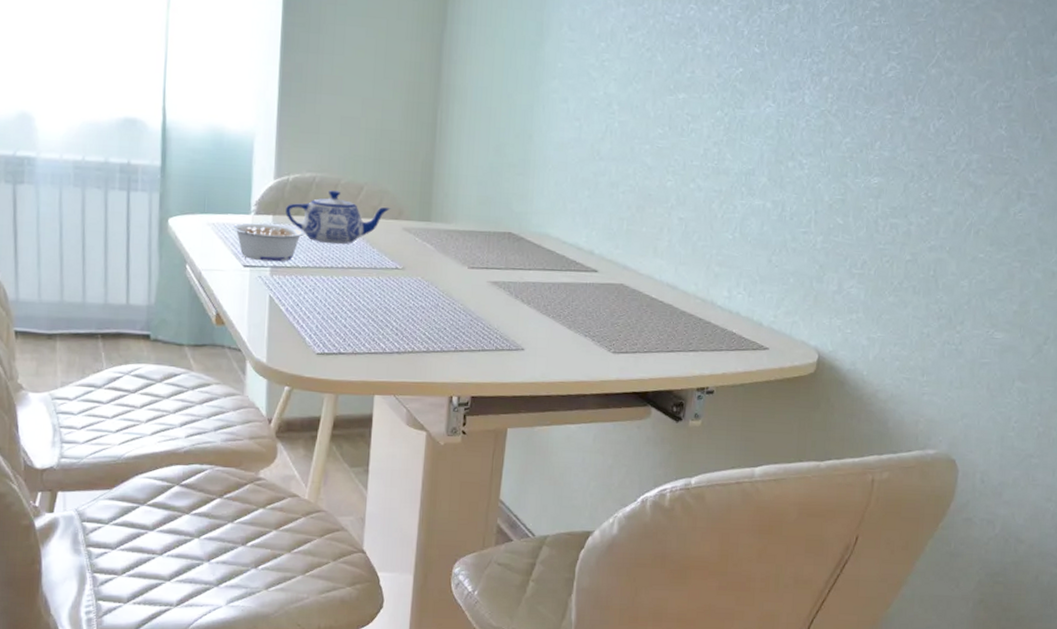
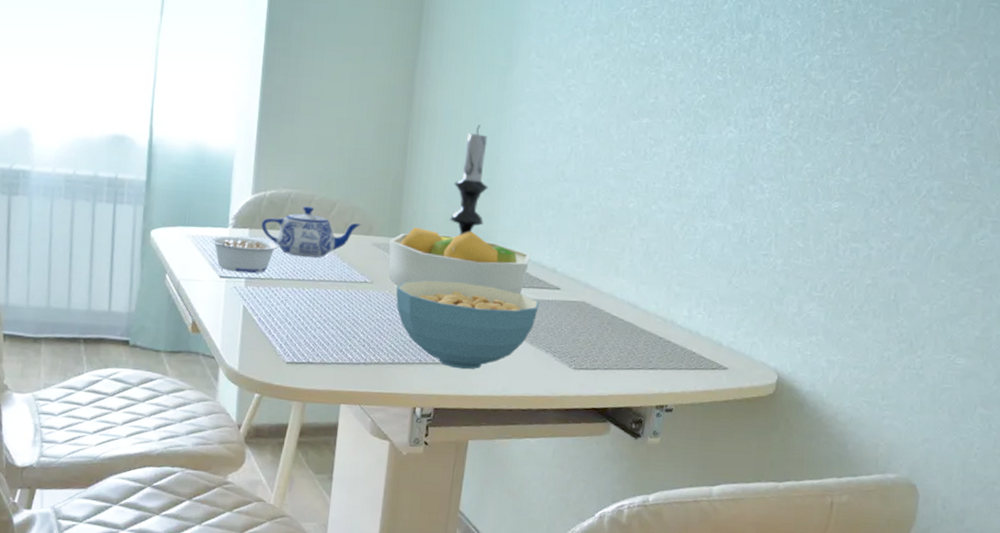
fruit bowl: none [420,210,567,278] -> present [388,227,531,295]
cereal bowl: none [428,265,577,356] -> present [396,280,540,370]
candle holder: none [482,102,522,219] -> present [450,125,488,236]

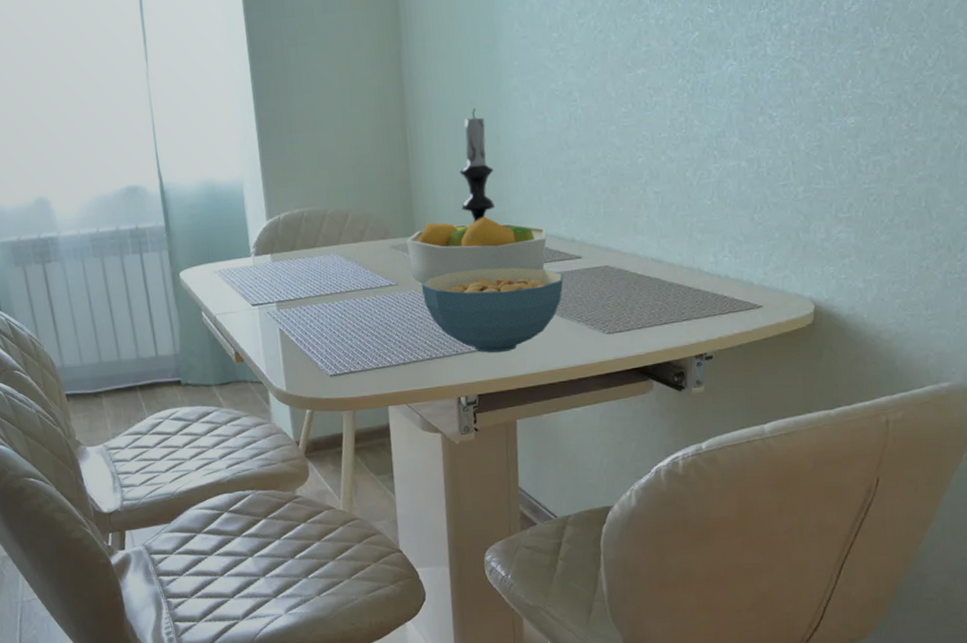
legume: present [209,236,279,274] -> none [235,261,302,299]
teapot: present [261,206,362,258] -> none [281,221,377,273]

